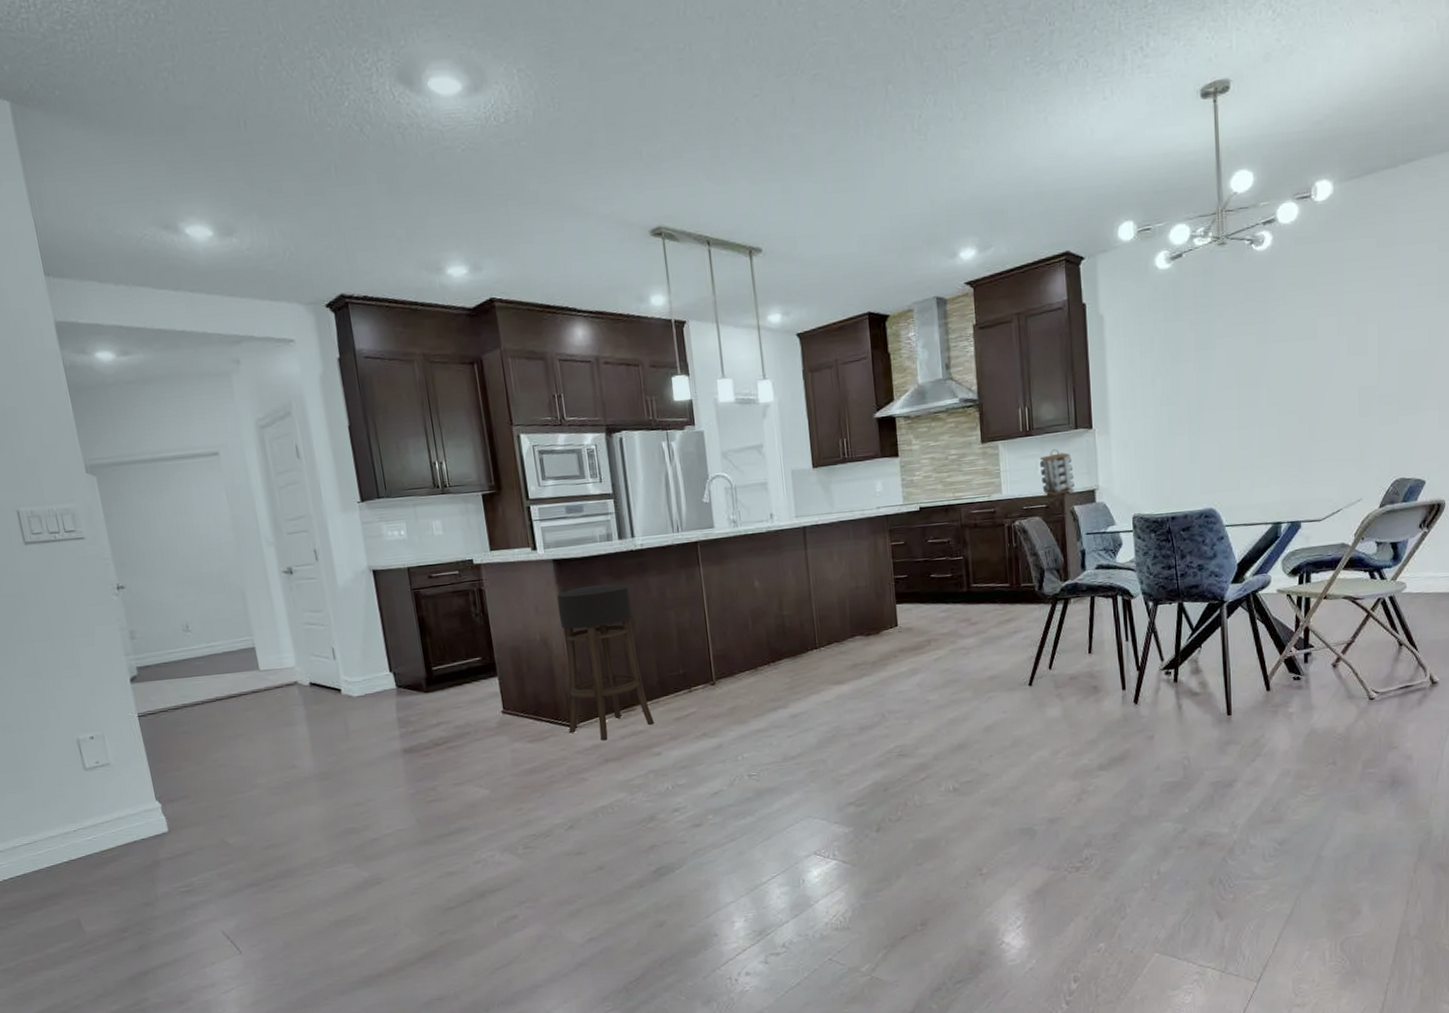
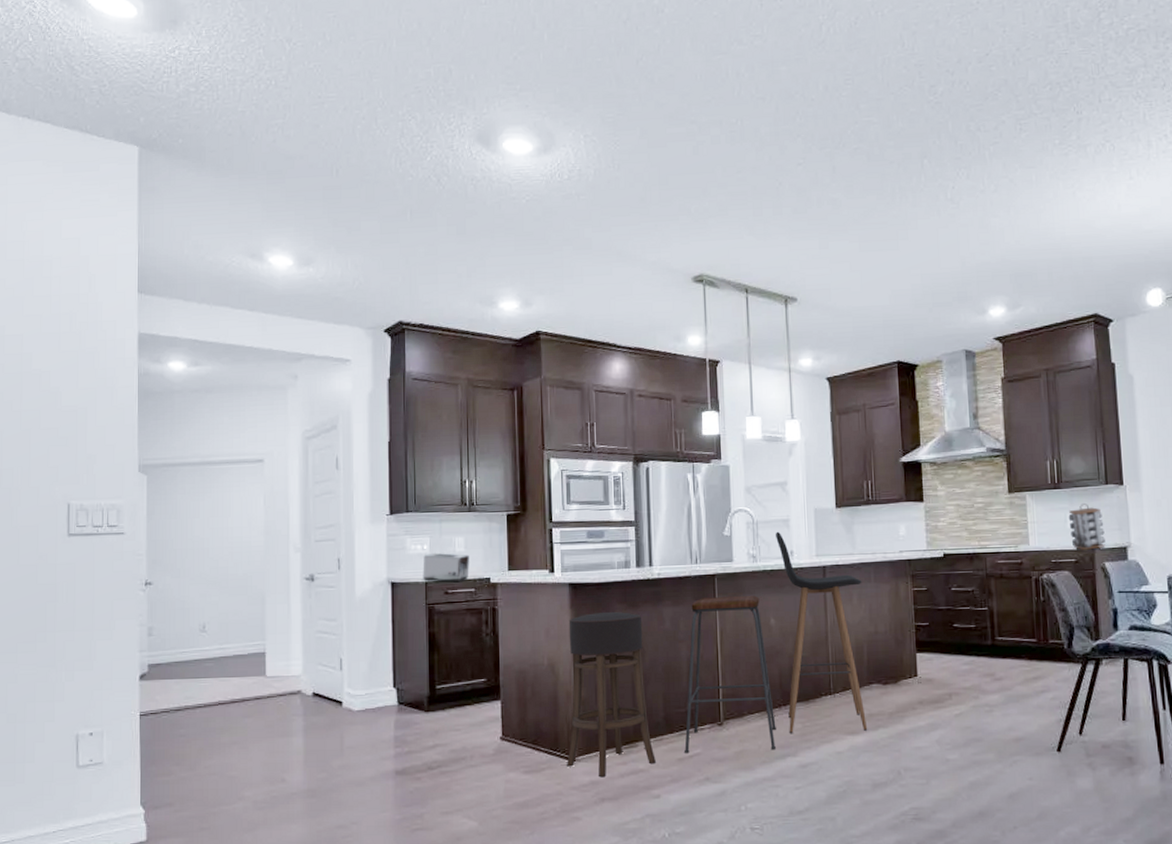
toaster: none [402,537,451,568] -> present [423,552,469,584]
bar stool: none [676,560,767,713] -> present [684,596,776,753]
bar stool: none [755,495,853,688] -> present [776,531,868,734]

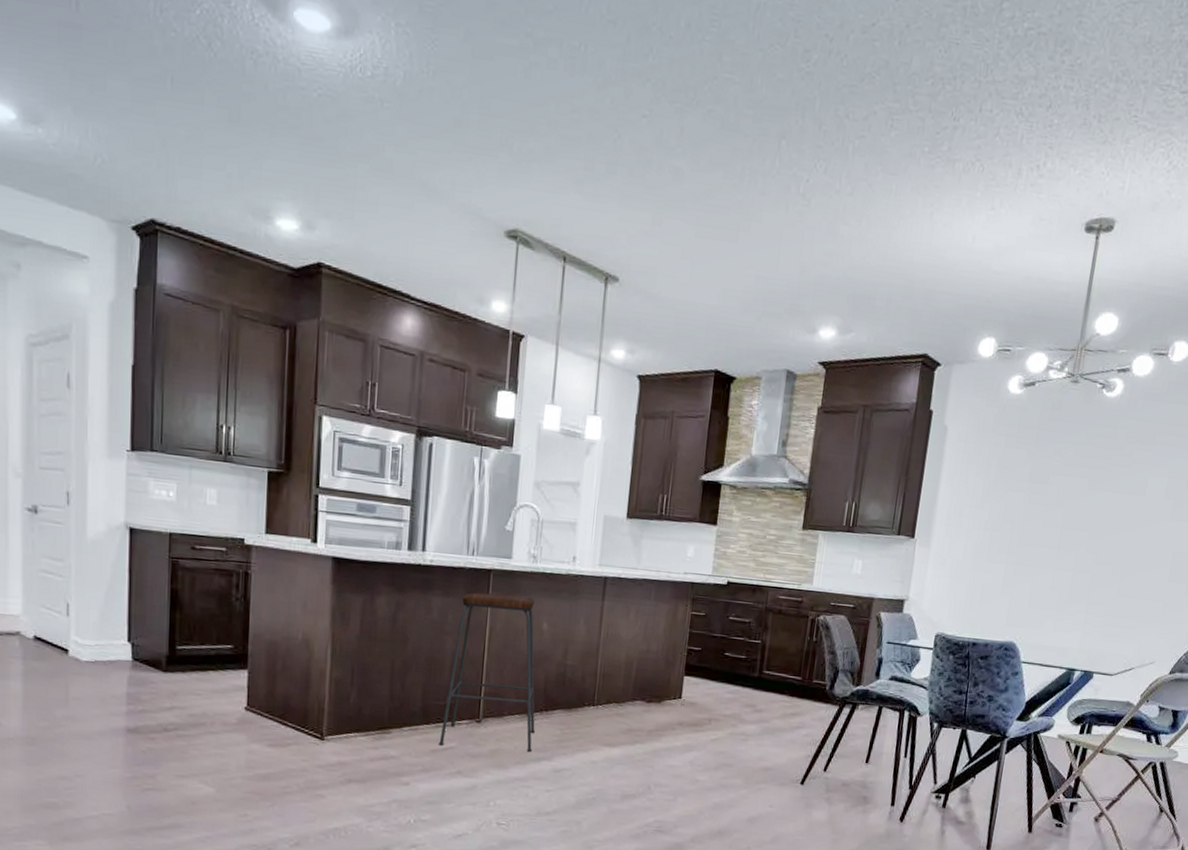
toaster: present [423,552,469,584] -> none [167,501,222,540]
bar stool: present [567,612,656,778] -> none [315,592,408,760]
bar stool: present [776,531,868,734] -> none [547,534,642,745]
spice rack: present [1068,504,1105,550] -> none [854,551,888,599]

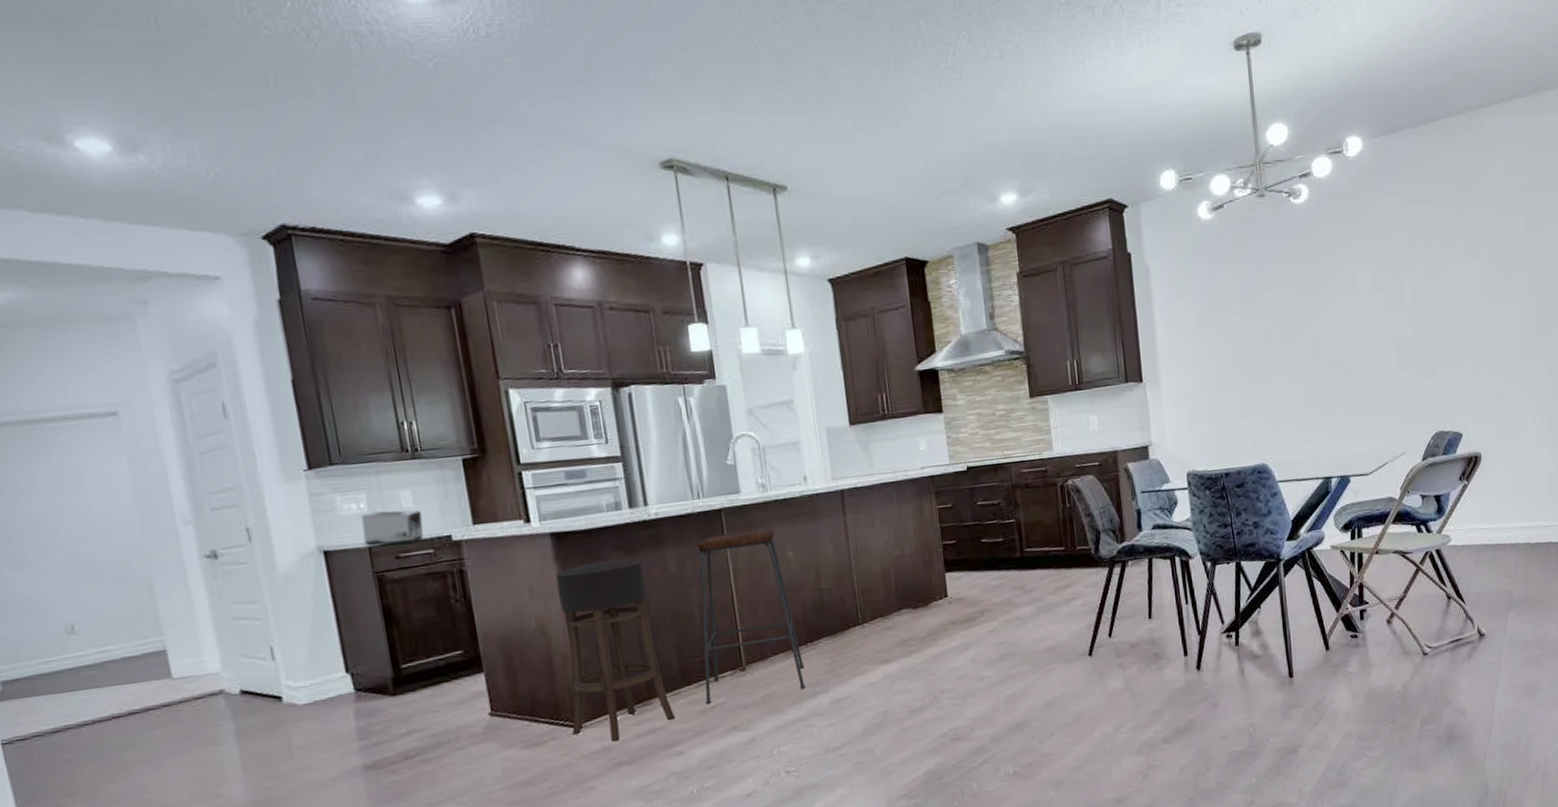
toaster: none [167,501,222,540] -> present [361,510,424,546]
bar stool: none [315,592,408,760] -> present [556,559,675,742]

